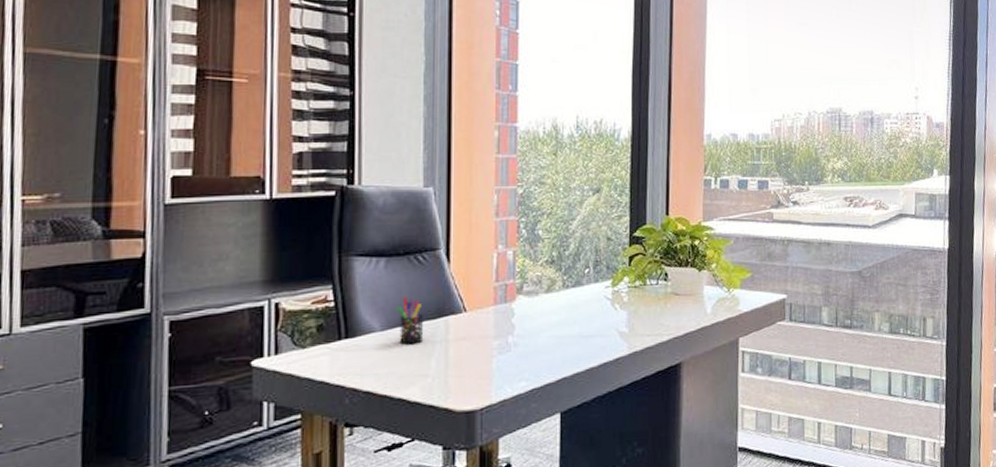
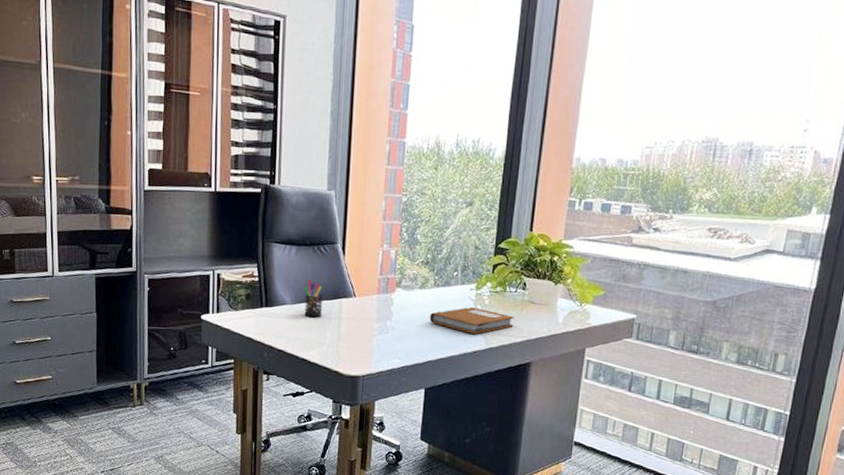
notebook: none [560,307,658,339] -> present [429,307,514,334]

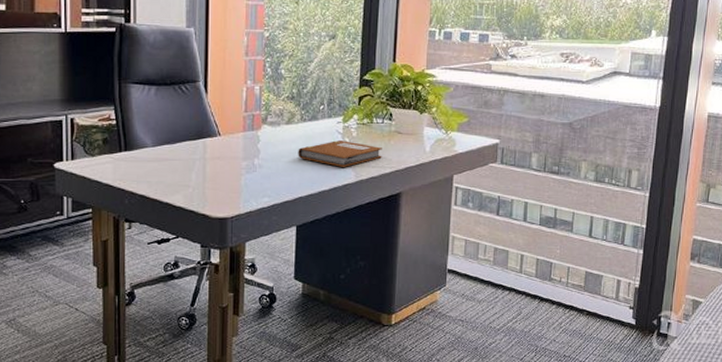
pen holder: present [303,279,324,318] -> none [165,120,187,160]

